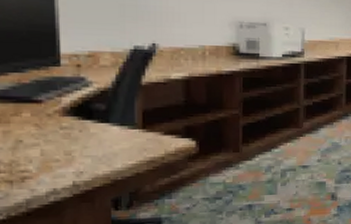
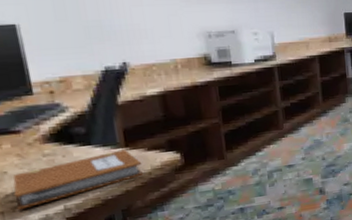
notebook: none [26,131,157,181] -> present [12,149,144,210]

